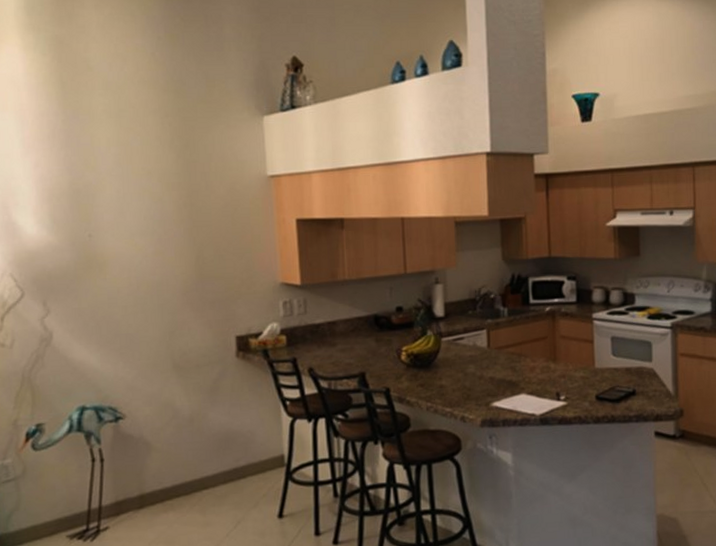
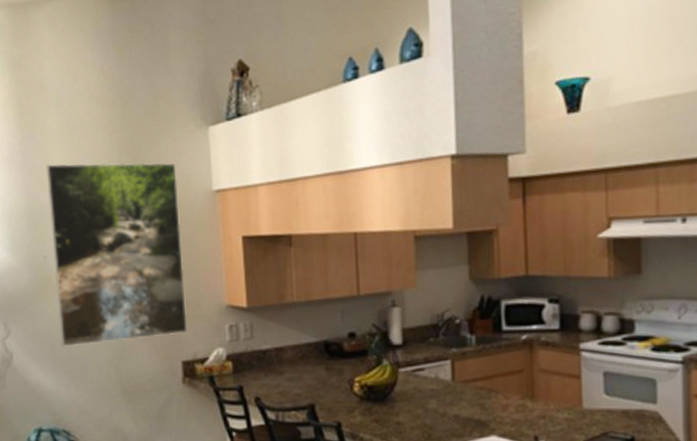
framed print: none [92,144,242,325] -> present [46,162,188,347]

